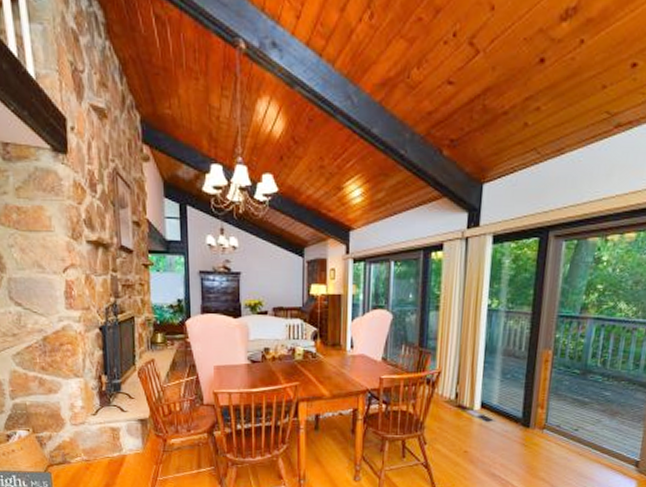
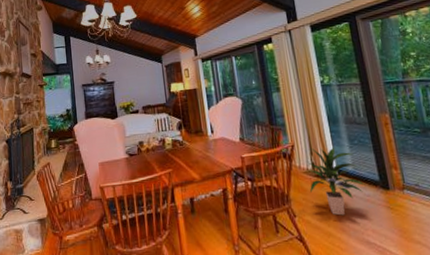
indoor plant: none [447,378,507,448] -> present [307,148,366,216]

